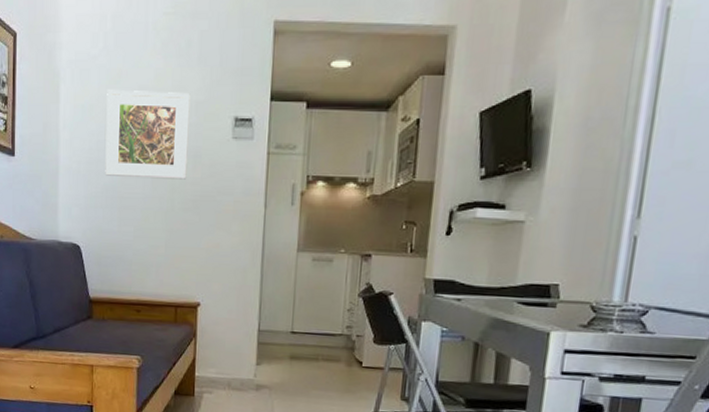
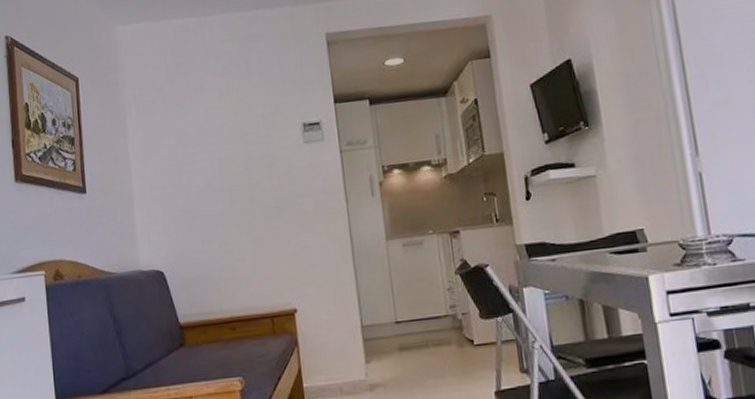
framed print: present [105,89,191,180] -> none [174,108,265,198]

